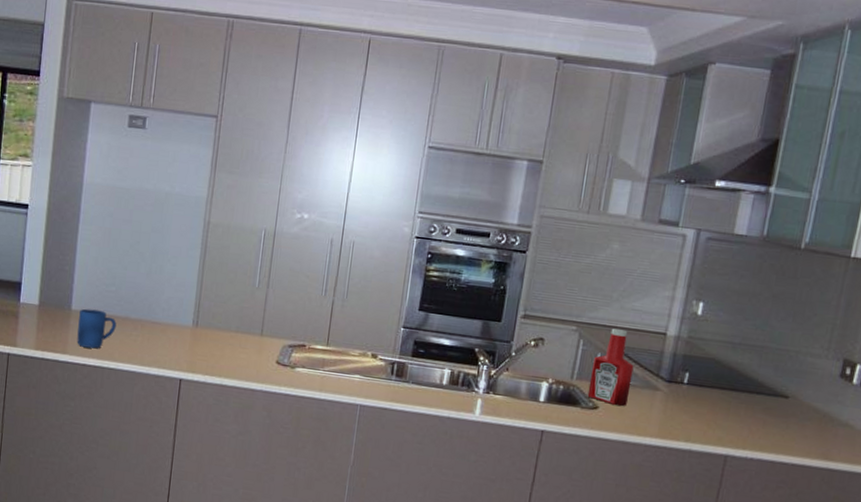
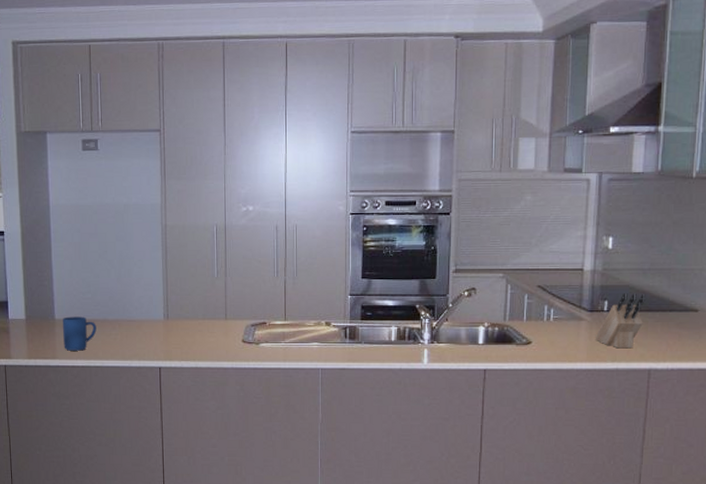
ketchup bottle: present [587,328,634,407] -> none [520,271,558,339]
knife block: none [669,367,732,430] -> present [595,293,646,349]

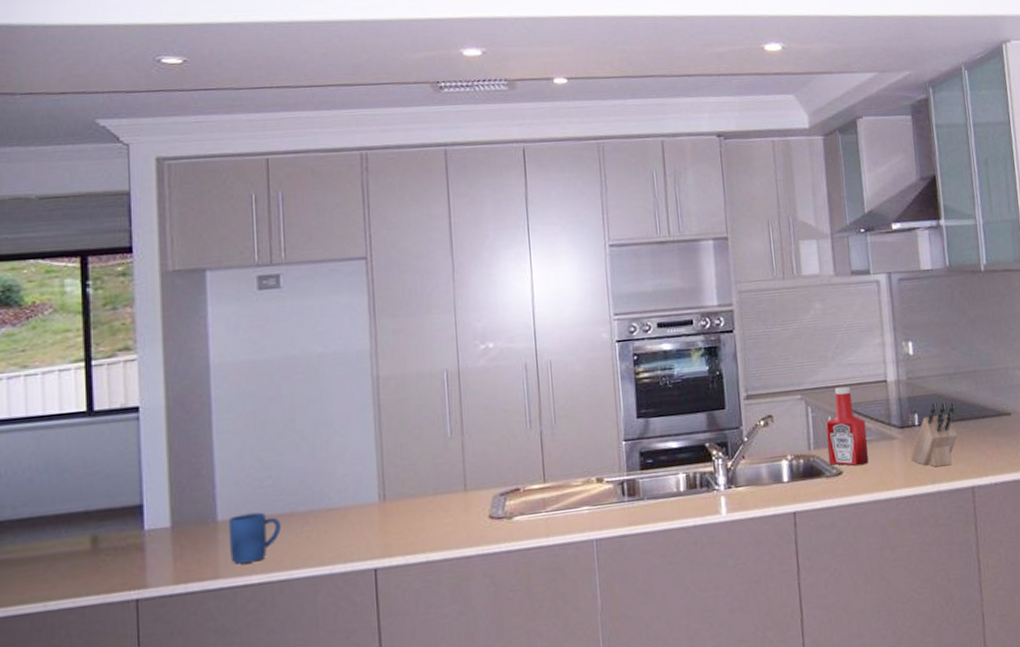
ketchup bottle: none [520,271,558,339] -> present [826,386,869,466]

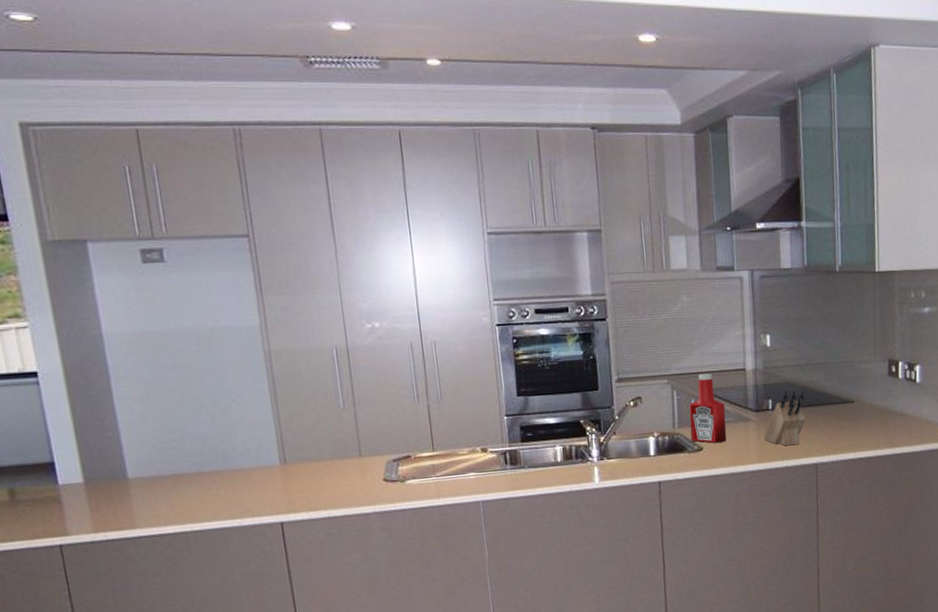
mug: present [229,512,281,564] -> none [139,471,190,516]

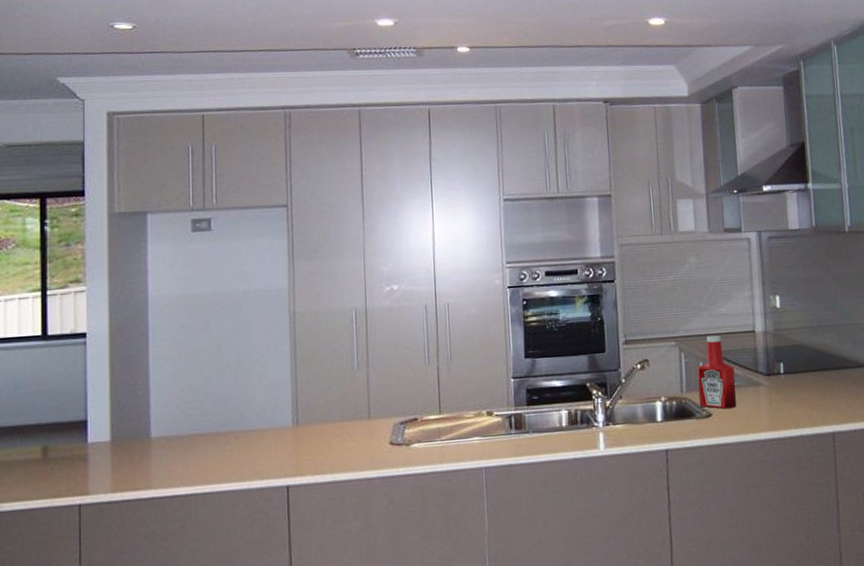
knife block: present [763,389,806,446] -> none [775,352,821,413]

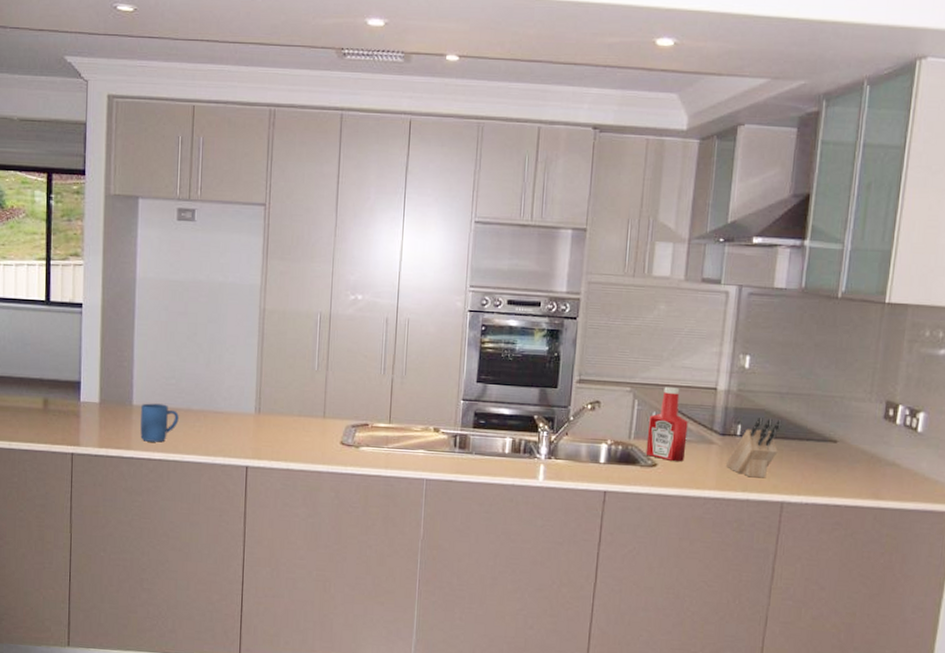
mug: none [161,431,206,477] -> present [140,403,179,442]
knife block: none [775,352,821,413] -> present [725,417,782,478]

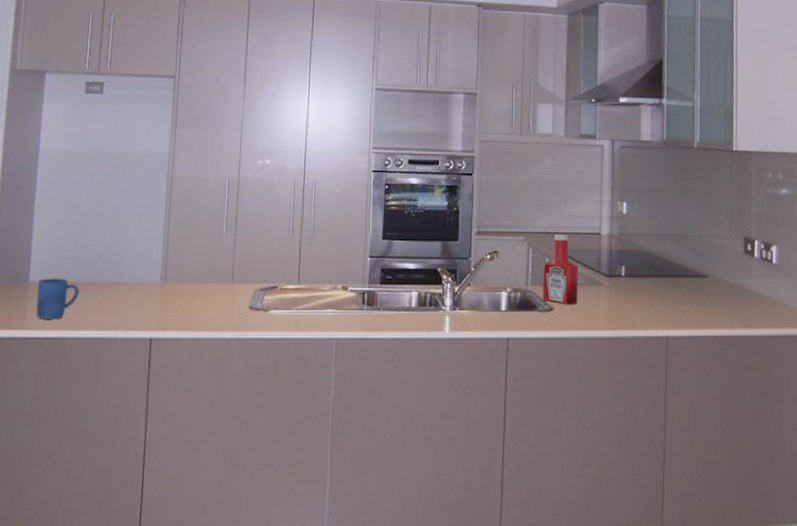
knife block: present [725,417,782,478] -> none [614,258,659,315]

